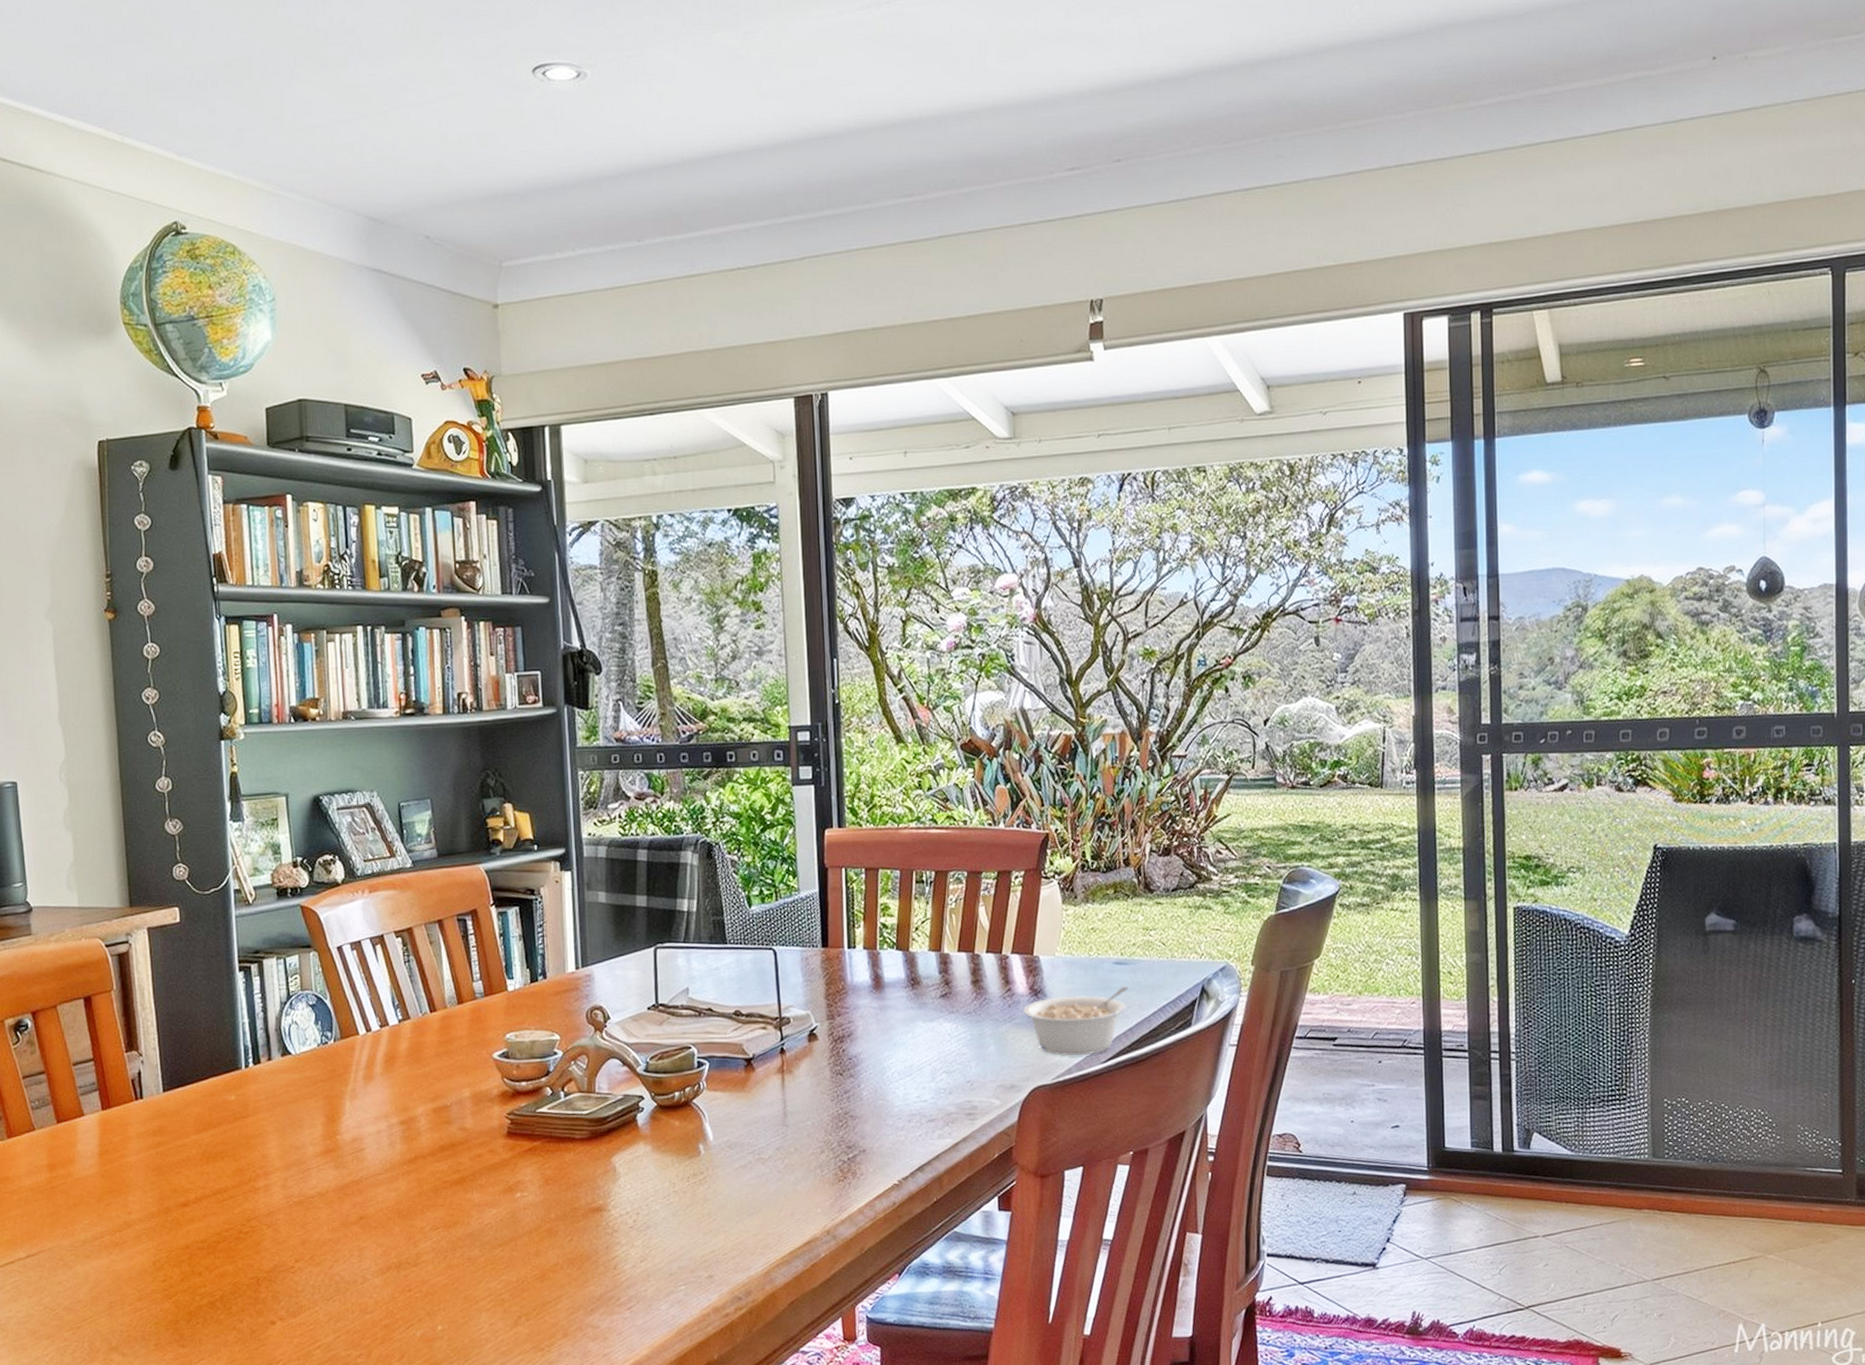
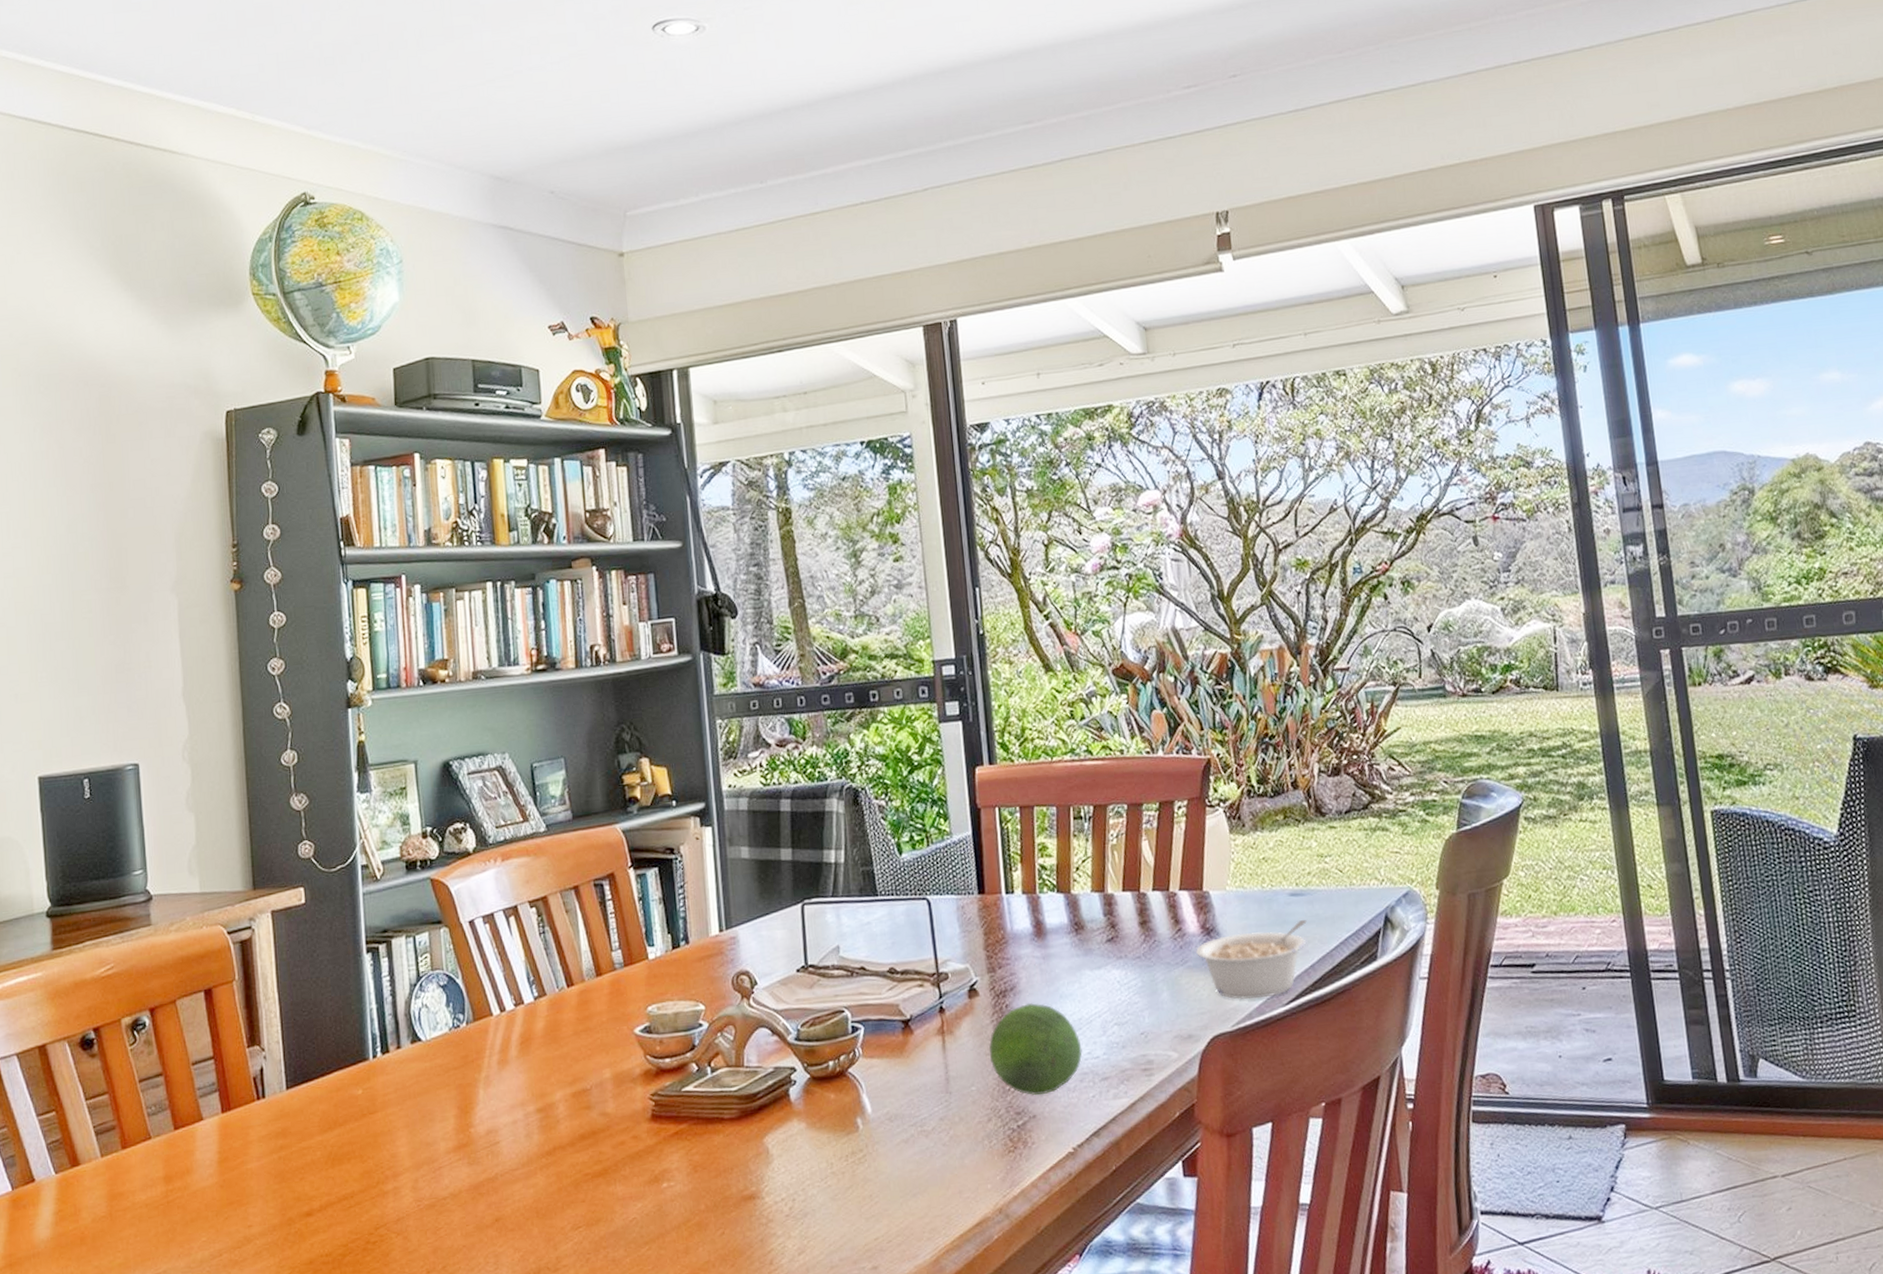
fruit: none [825,1048,912,1132] -> present [989,1002,1082,1096]

